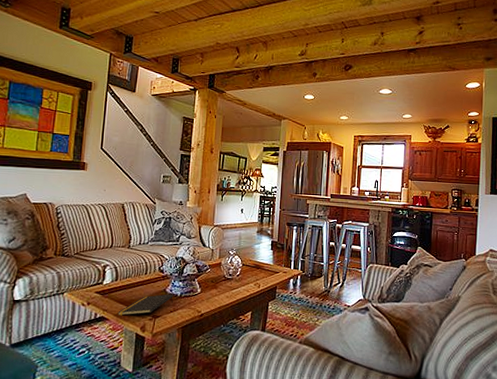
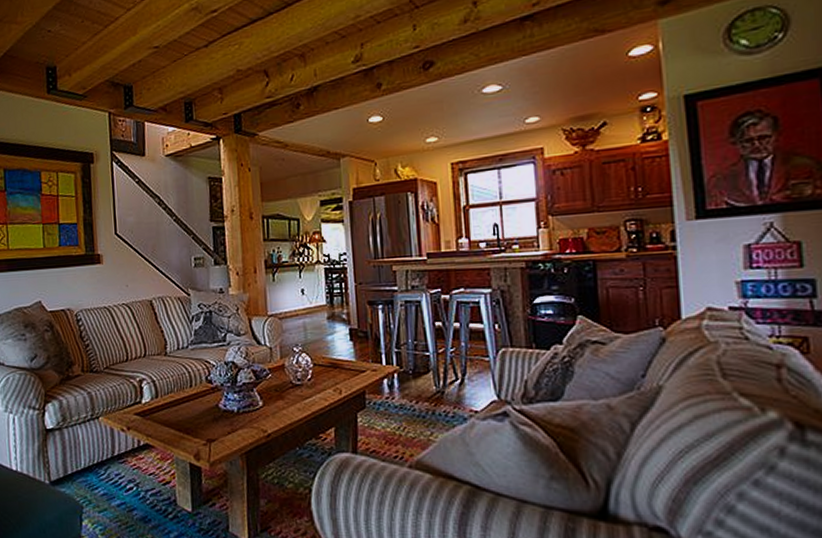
notepad: present [118,294,173,316] -> none [164,410,229,441]

